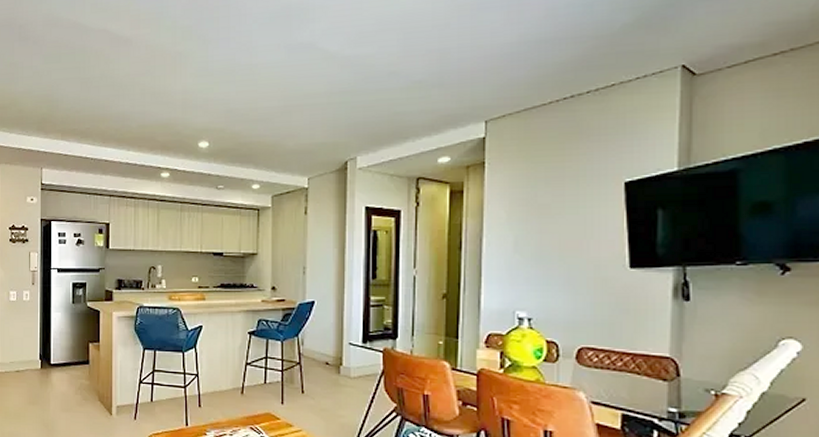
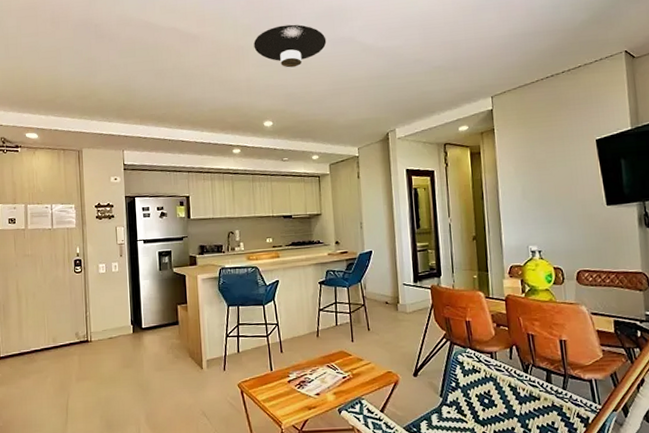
ceiling light: none [194,26,280,79] -> present [254,24,327,68]

